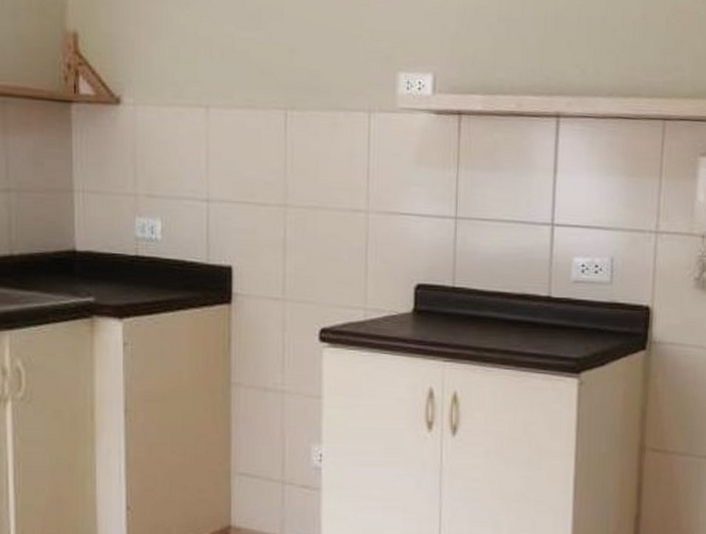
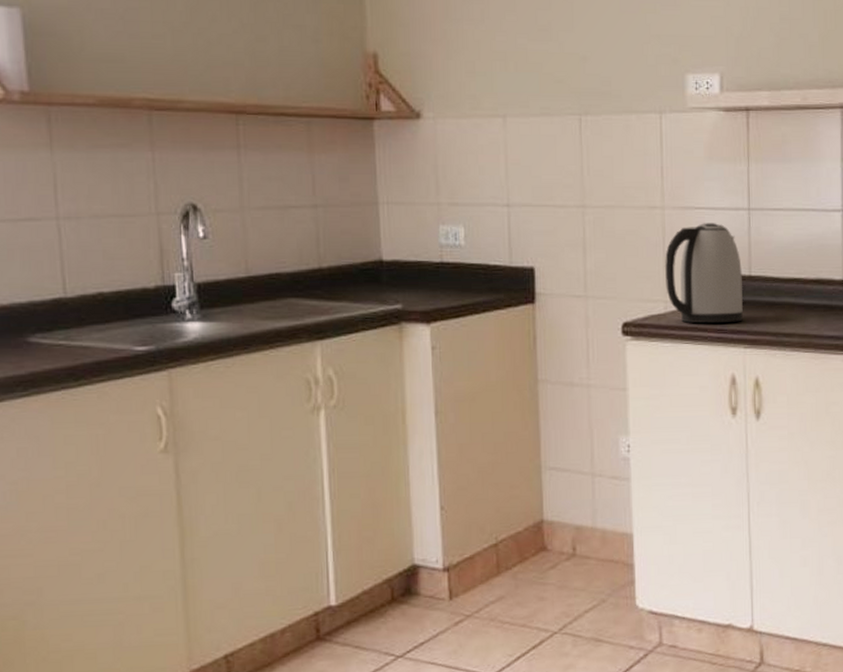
kettle: none [366,229,446,334] -> present [665,223,743,324]

